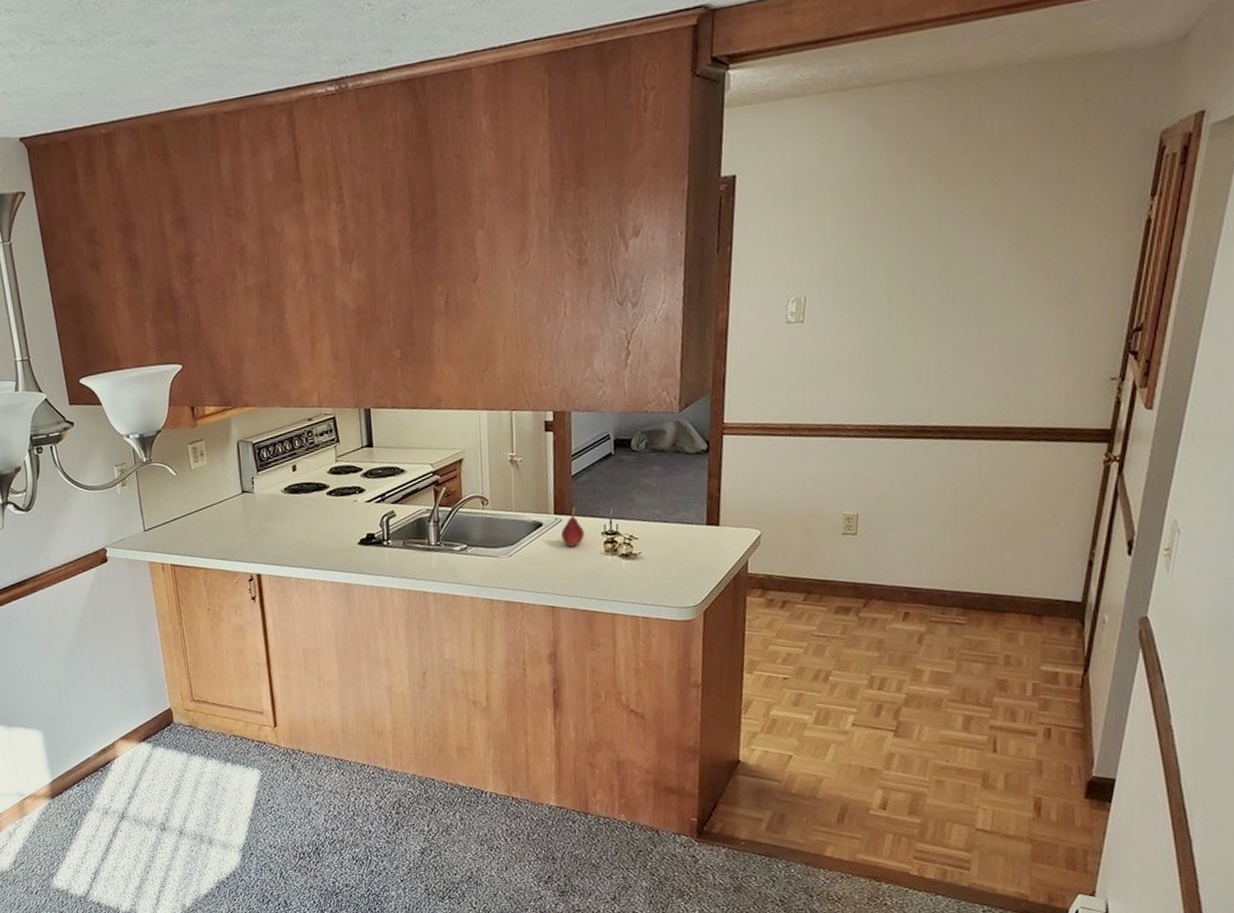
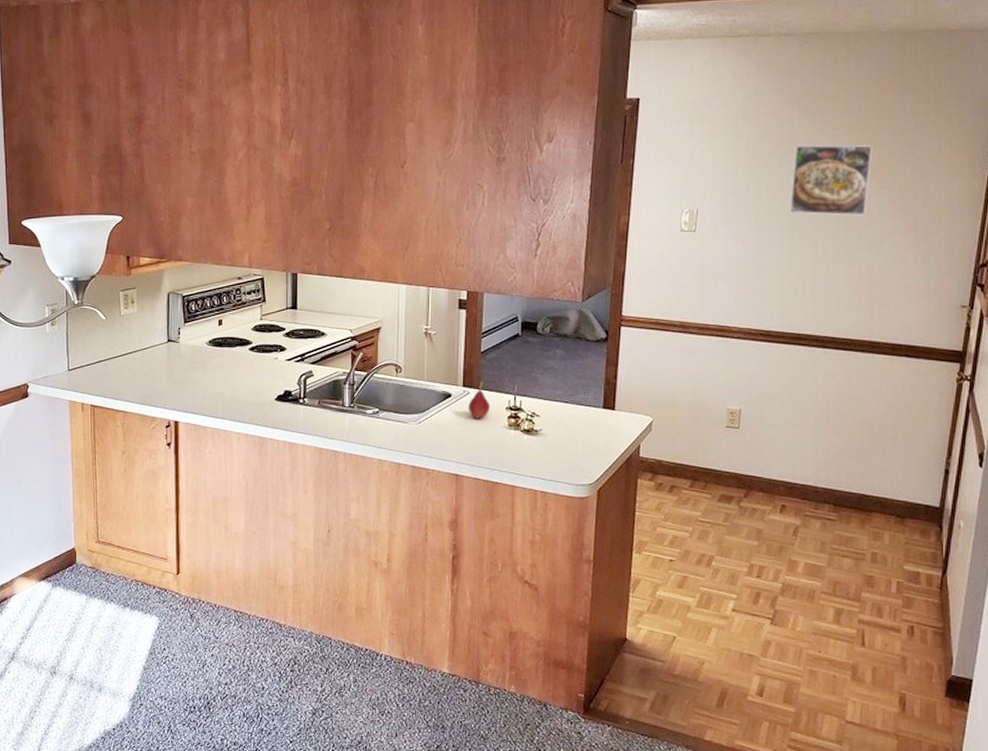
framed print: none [911,202,1009,291] -> present [789,145,873,216]

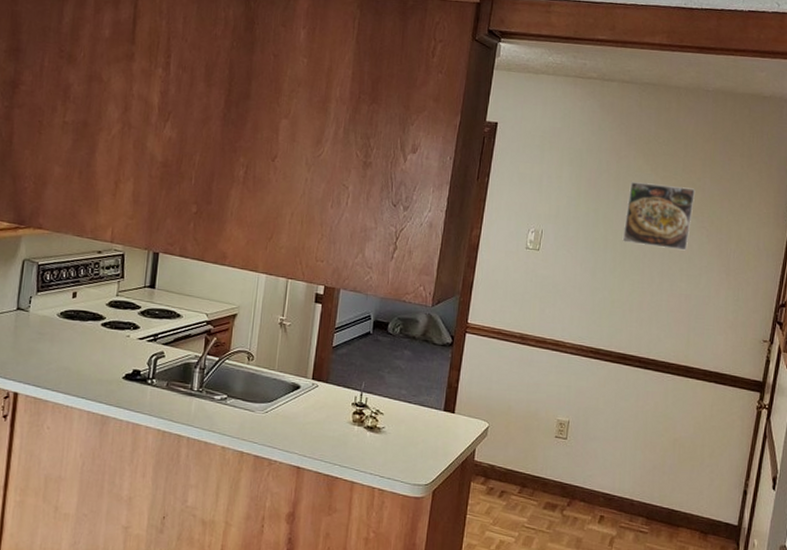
fruit: present [469,381,490,419] -> none [315,376,337,413]

